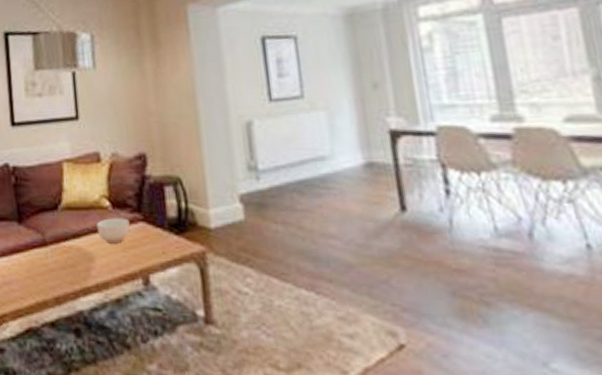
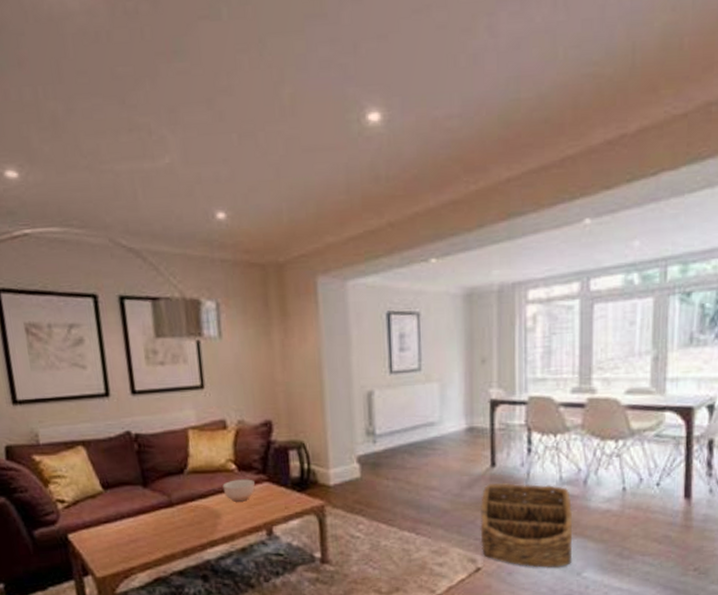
basket: none [392,233,531,352] -> present [479,483,573,568]

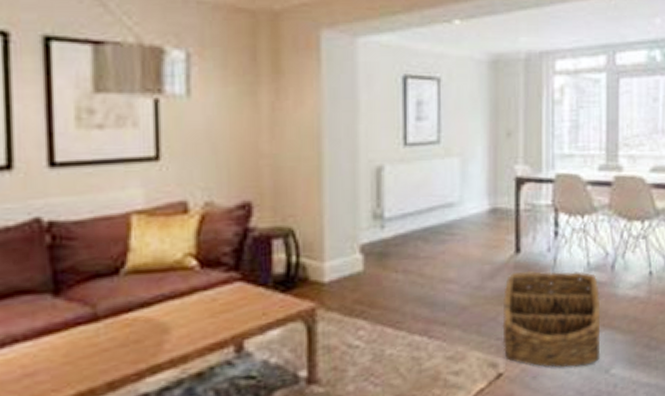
bowl: present [222,479,256,502] -> none [176,278,224,310]

